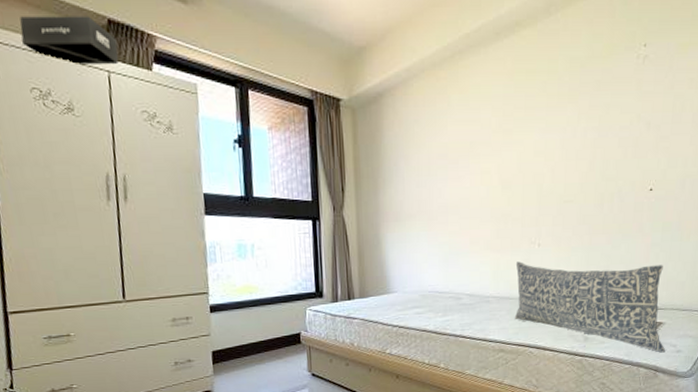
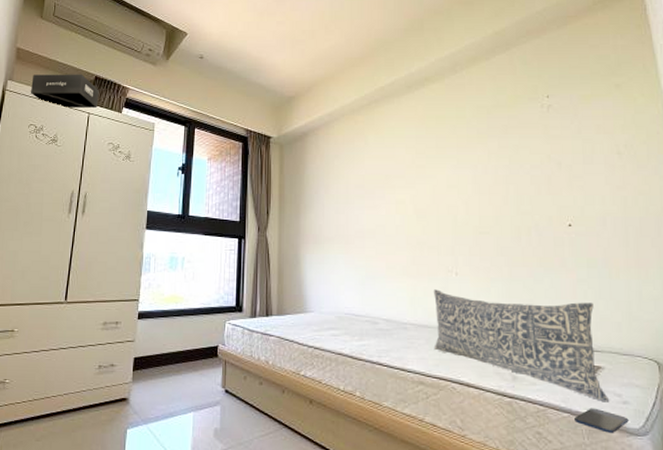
smartphone: none [634,358,679,379] -> present [574,408,629,434]

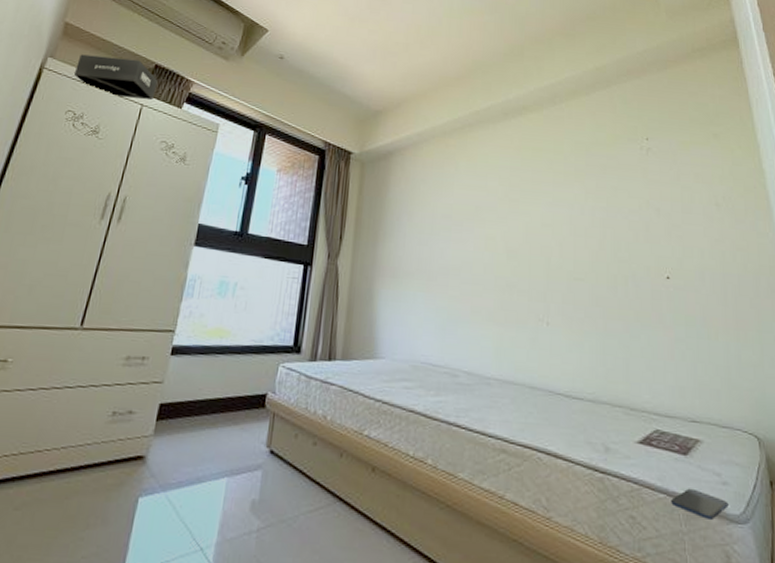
pillow: present [433,289,610,403] -> none [519,340,709,483]

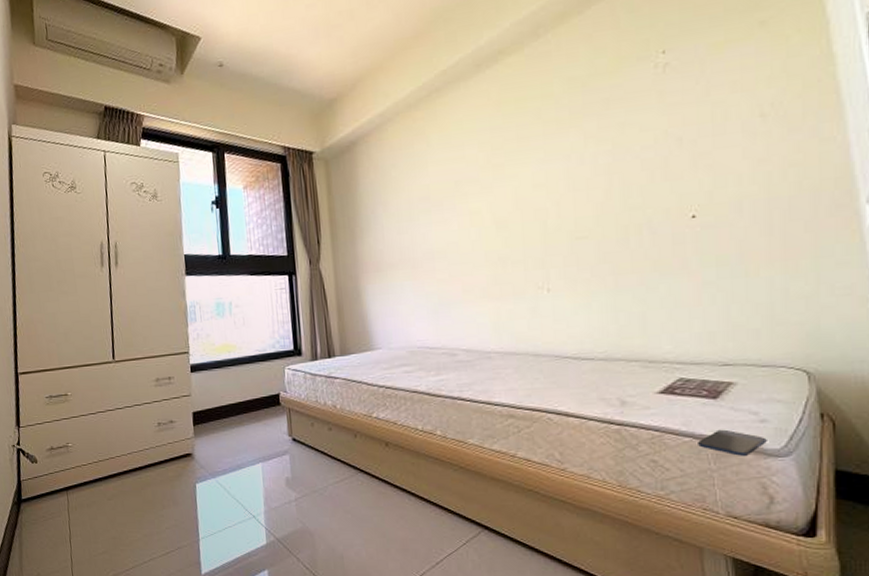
box: present [74,54,158,101] -> none [37,106,113,148]

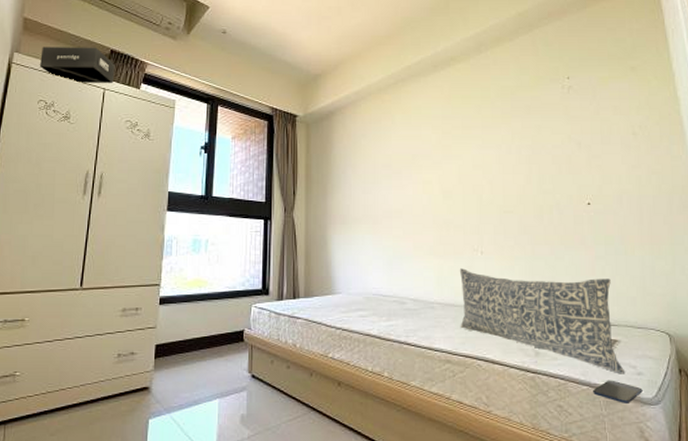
box: none [37,106,113,148] -> present [40,47,115,84]
pillow: none [520,308,743,423] -> present [459,268,626,374]

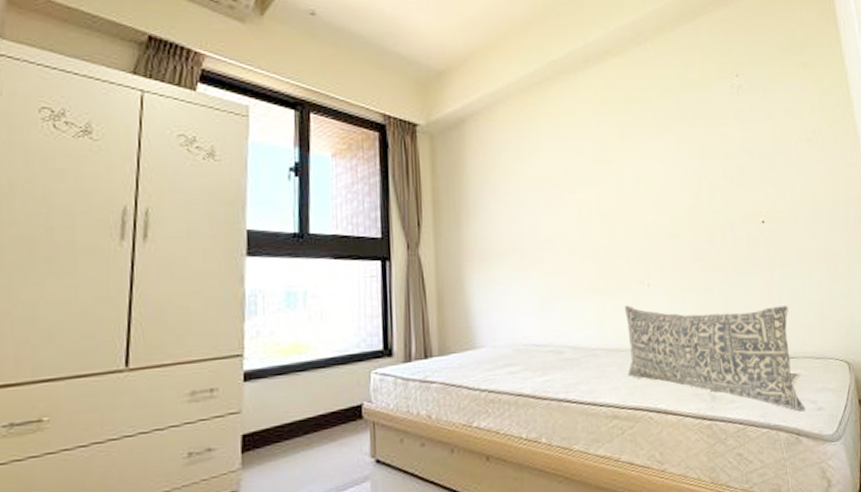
box: present [40,47,115,84] -> none [38,30,157,84]
smartphone: present [593,380,643,405] -> none [773,418,824,445]

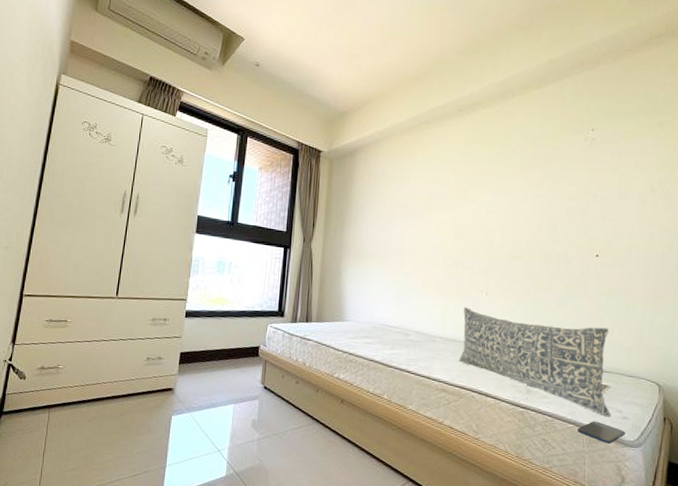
smartphone: none [773,418,824,445] -> present [577,421,626,445]

